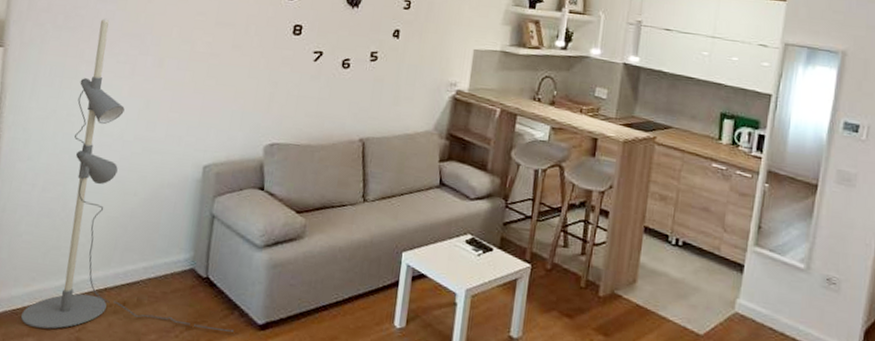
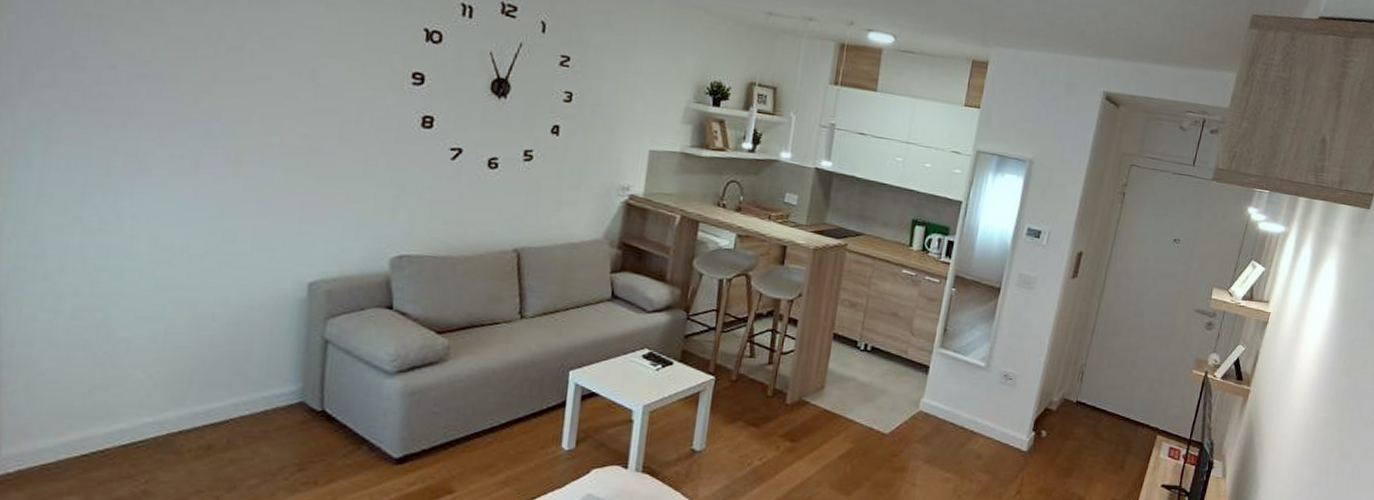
floor lamp: present [21,18,234,332] -> none [56,99,363,484]

